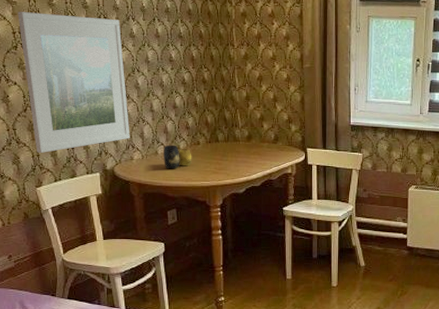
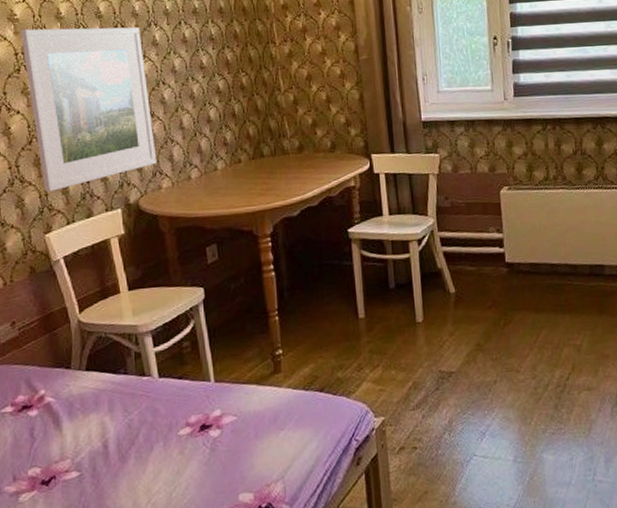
vase: present [164,144,192,170] -> none [198,166,233,196]

